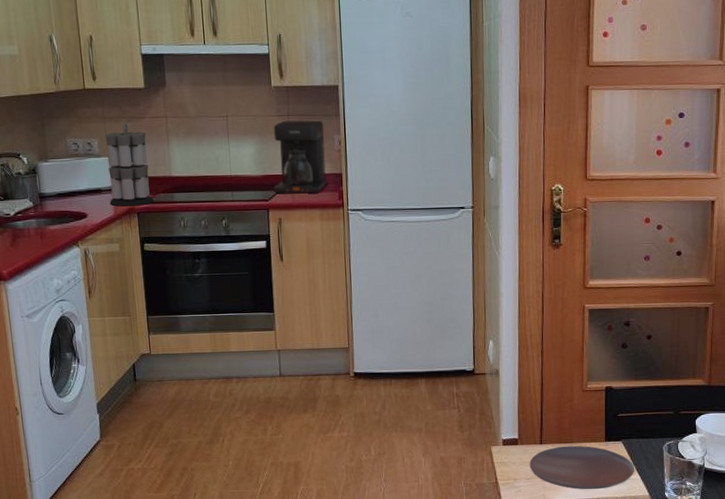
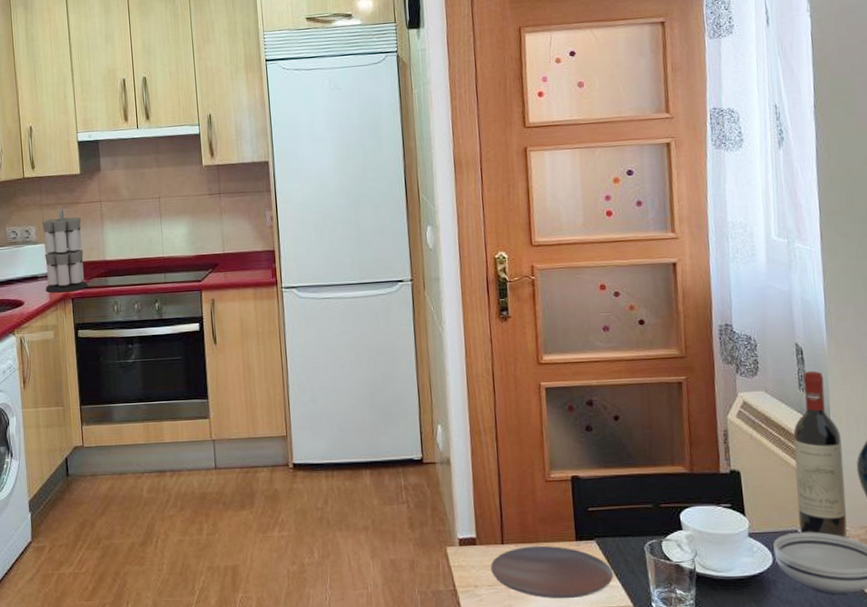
coffee maker: present [273,120,327,194] -> none [205,197,260,274]

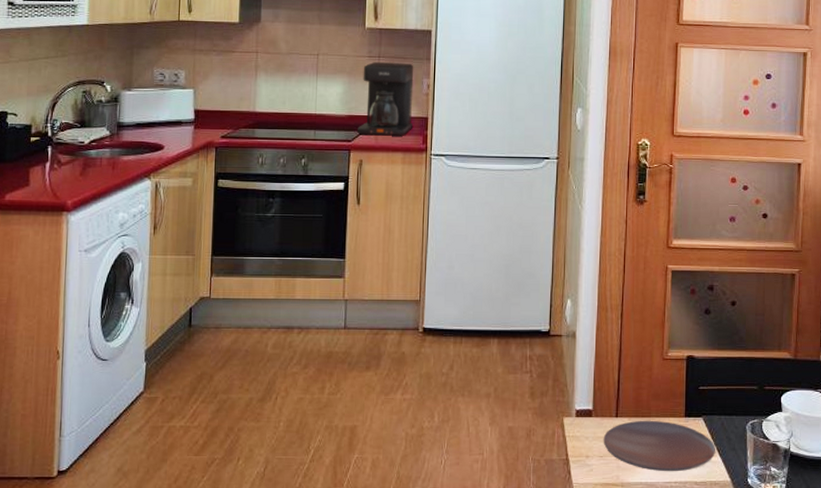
spice rack: present [42,209,88,293] -> none [188,56,234,140]
coffee maker: none [205,197,260,274] -> present [357,62,414,136]

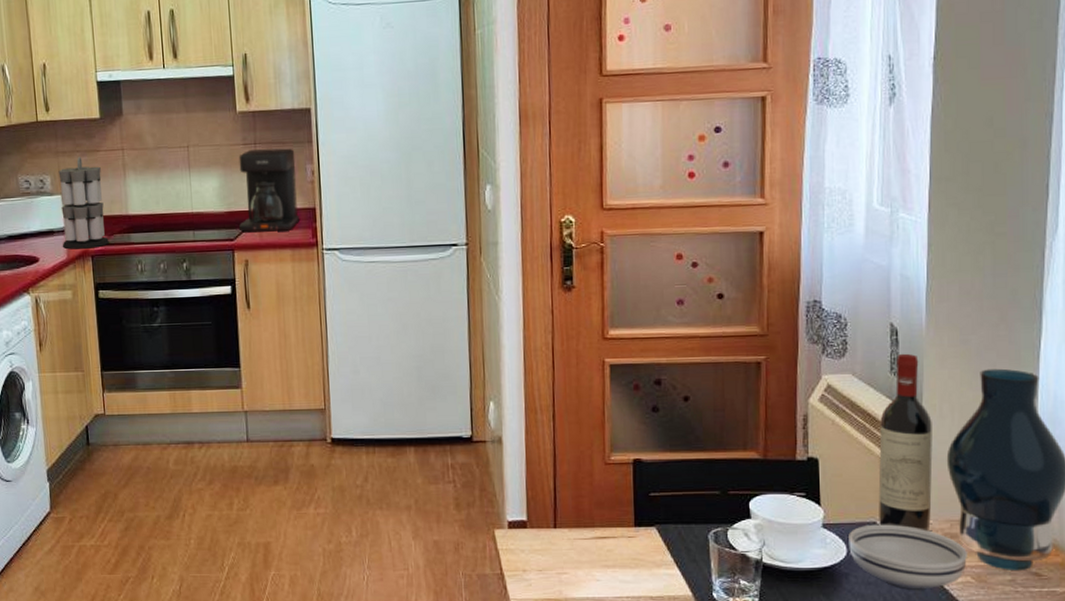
spice rack: none [188,56,234,140] -> present [58,157,109,249]
plate: present [603,420,715,472] -> none [541,530,672,586]

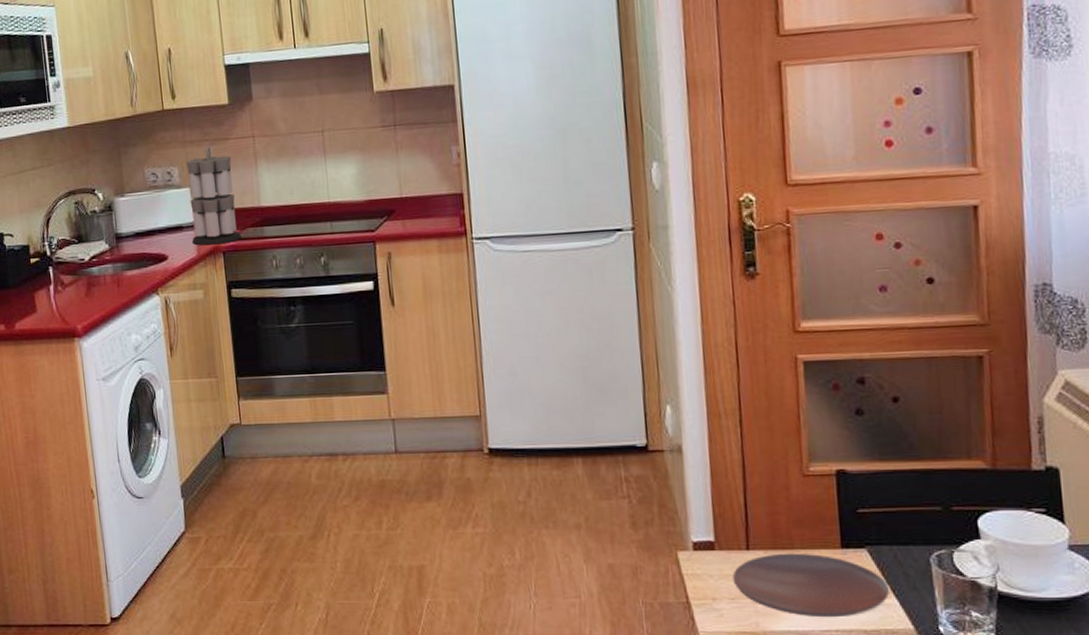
coffee maker: present [239,148,299,232] -> none [377,129,446,222]
plate: none [541,530,672,586] -> present [732,553,889,618]

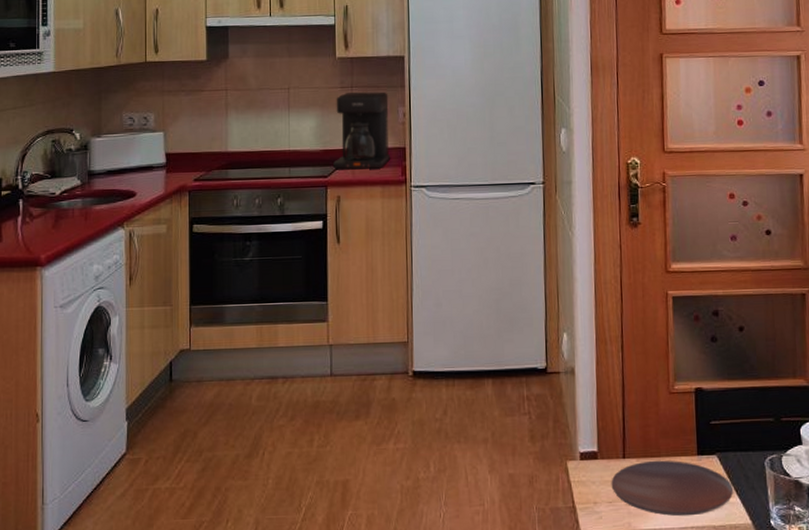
spice rack: present [186,146,241,246] -> none [160,96,207,184]
coffee maker: none [377,129,446,222] -> present [333,91,390,170]

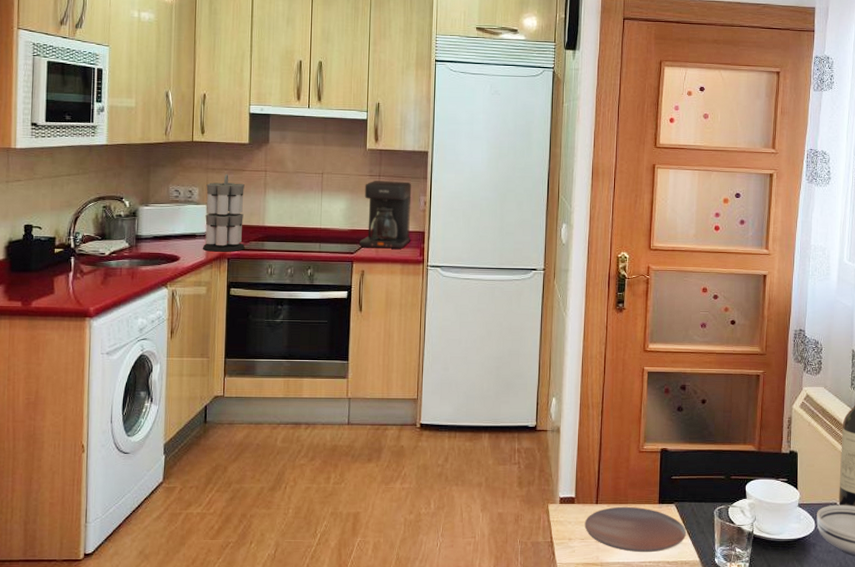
spice rack: none [160,96,207,184] -> present [202,174,245,252]

